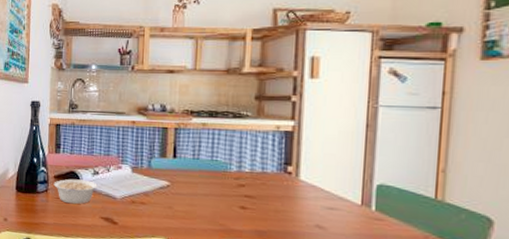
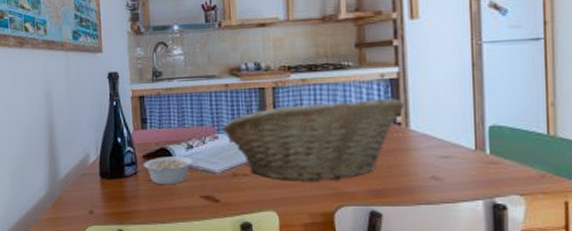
fruit basket: none [126,145,297,218] -> present [222,98,405,181]

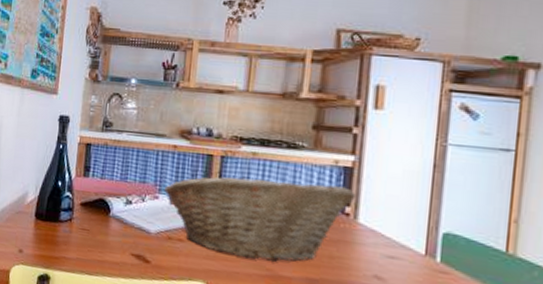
legume: present [143,156,197,185] -> none [79,207,134,238]

